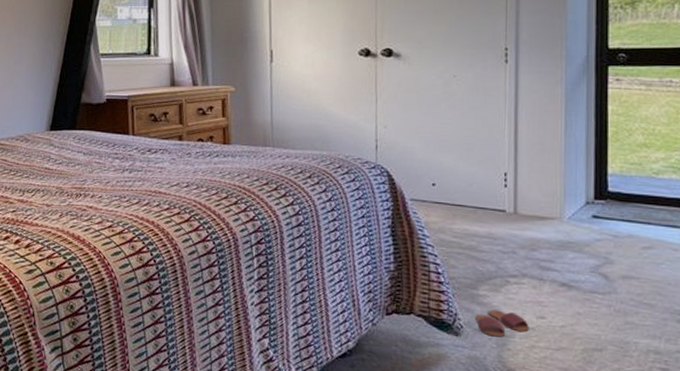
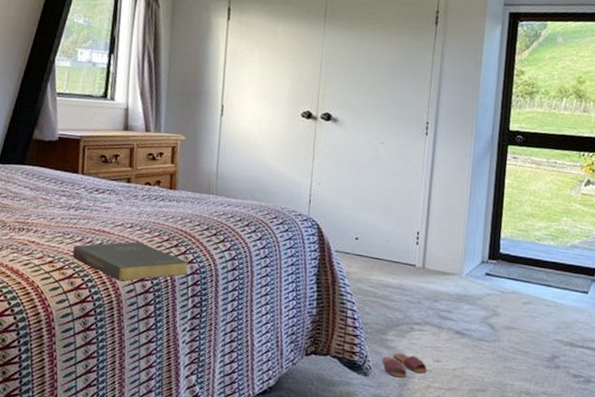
book: none [131,201,251,243] -> present [72,241,189,282]

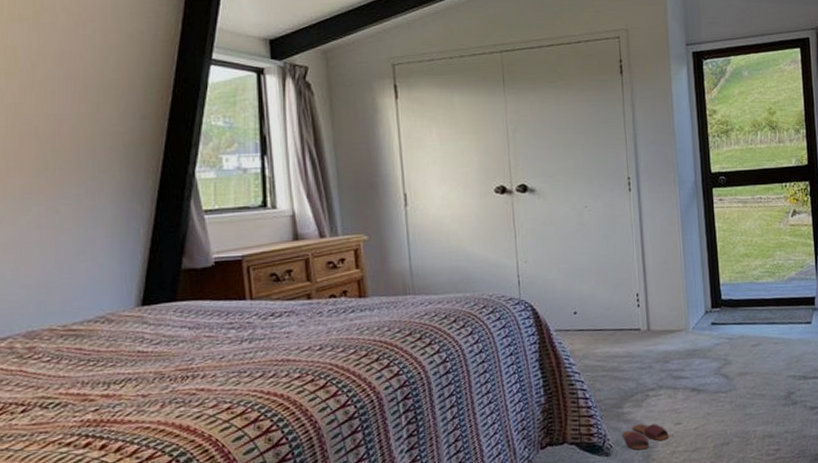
book: present [72,241,189,282] -> none [254,364,396,413]

